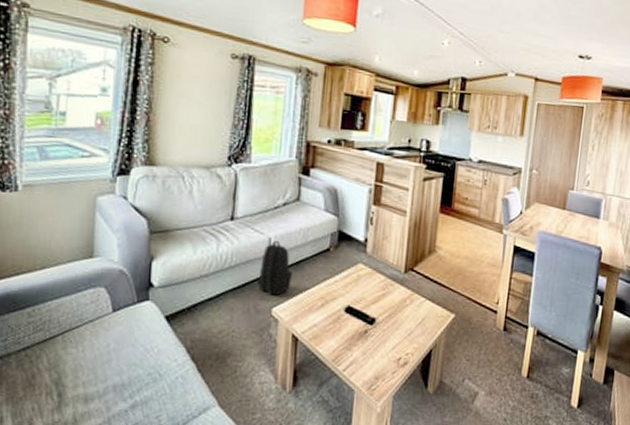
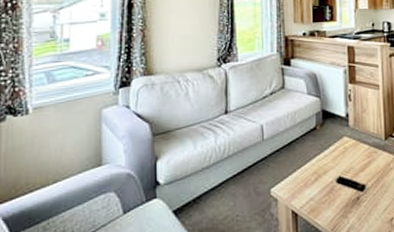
backpack: present [256,240,292,296] -> none [254,126,286,177]

